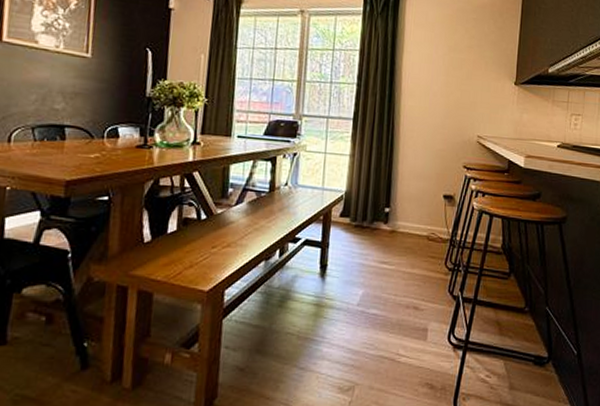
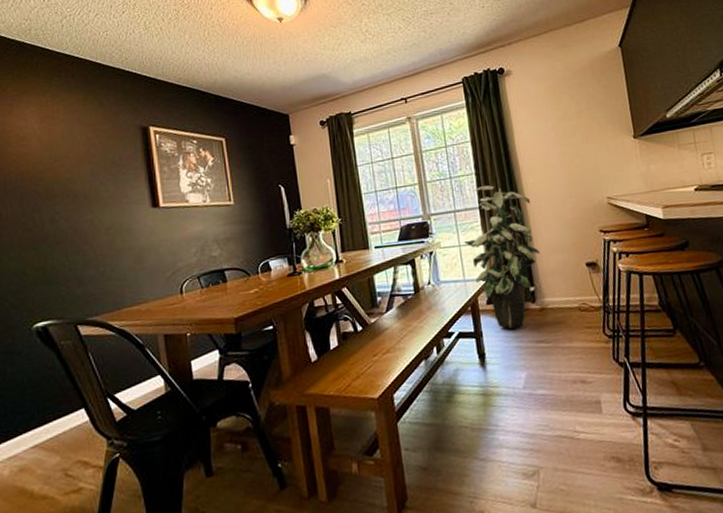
indoor plant: none [330,98,405,246] -> present [464,185,540,329]

